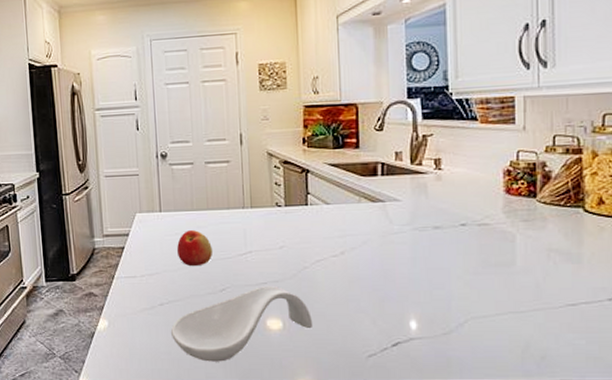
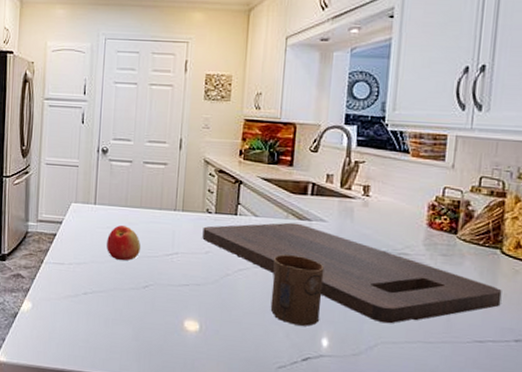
spoon rest: present [171,285,313,362] -> none [91,287,229,356]
cutting board: none [274,206,590,298] -> present [202,222,502,324]
cup: none [351,239,406,311] -> present [270,254,325,326]

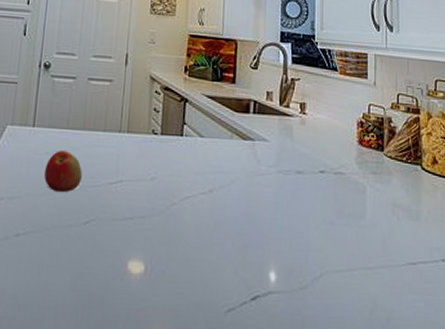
cutting board: present [202,222,502,324] -> none [148,143,426,250]
cup: present [270,254,325,326] -> none [218,178,269,259]

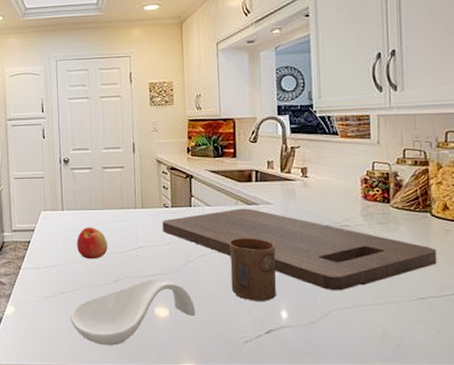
spoon rest: none [22,221,176,311] -> present [71,277,196,346]
cutting board: none [148,143,426,250] -> present [162,208,437,291]
cup: none [218,178,269,259] -> present [229,238,277,301]

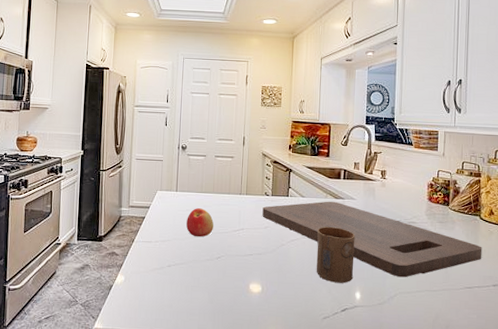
spoon rest: present [71,277,196,346] -> none [174,256,285,316]

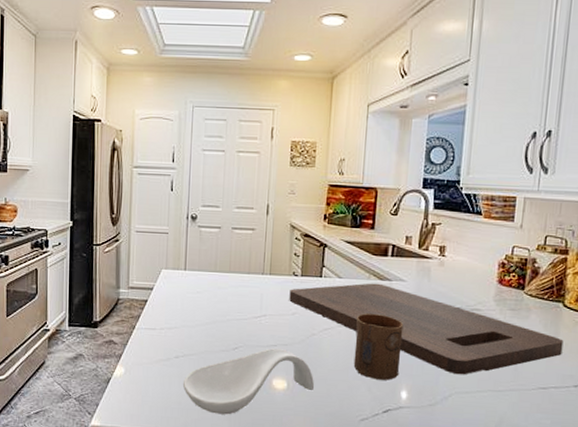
spoon rest: none [174,256,285,316] -> present [183,347,315,415]
apple: present [186,208,214,237] -> none [197,290,231,324]

